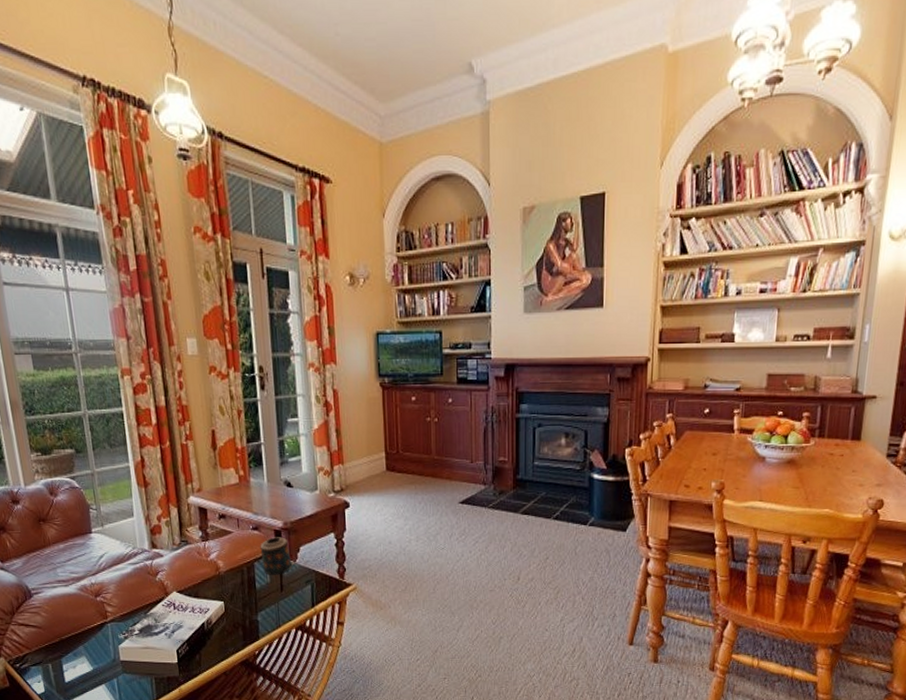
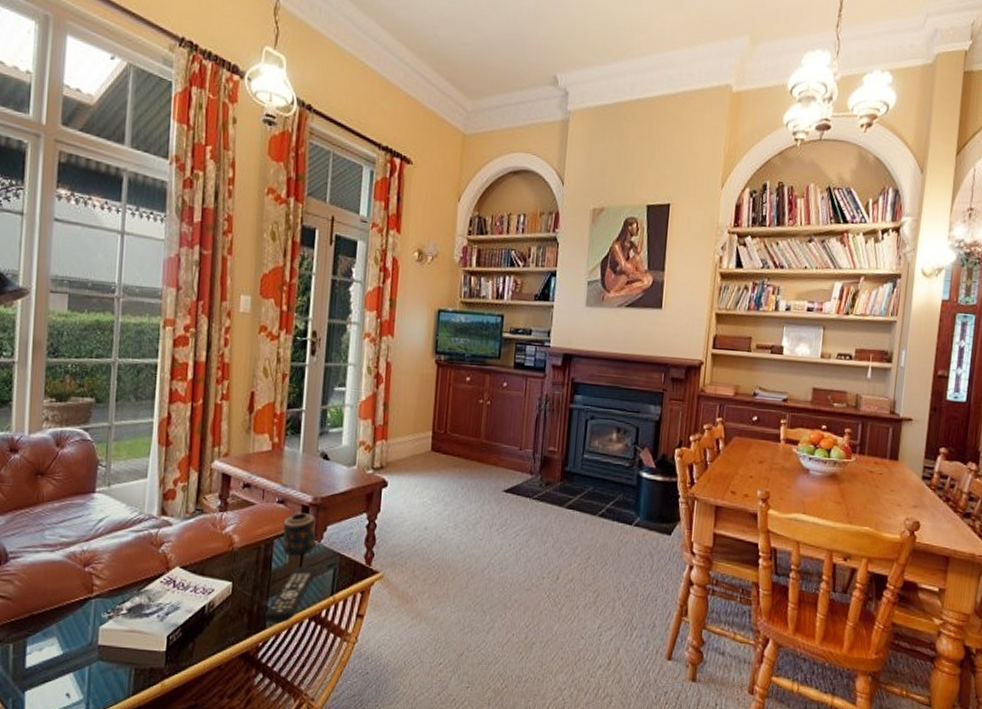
remote control: none [256,583,296,633] -> present [264,566,317,622]

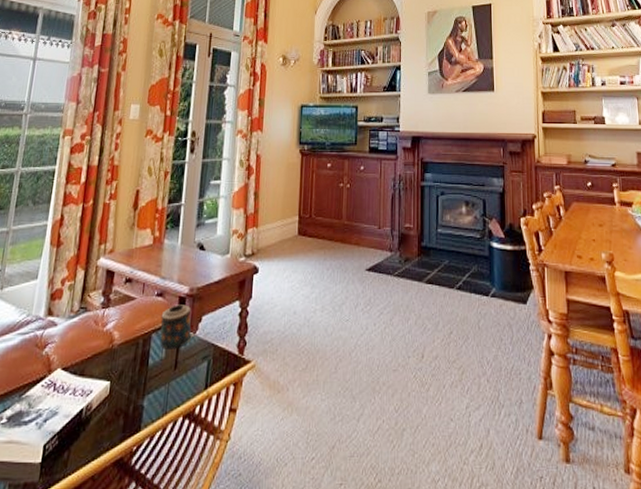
remote control: present [264,566,317,622] -> none [139,359,191,423]

